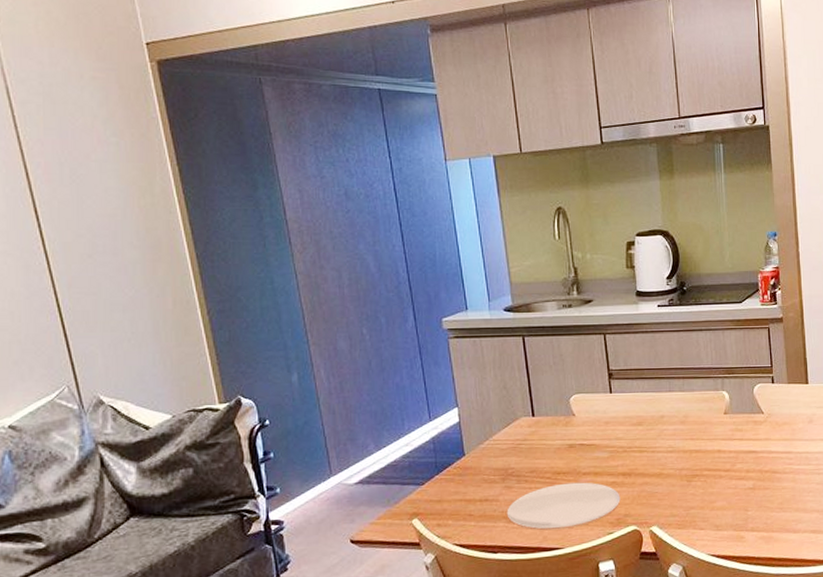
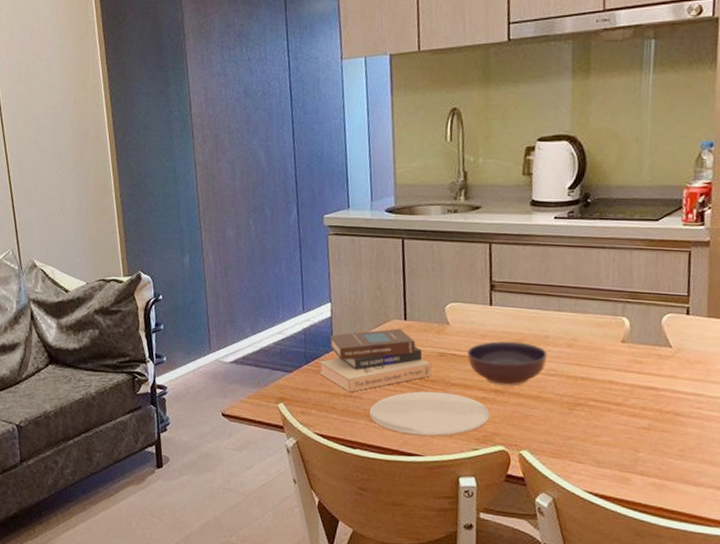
books: none [451,425,564,497] -> present [319,328,433,393]
bowl: none [594,424,665,468] -> present [467,341,548,386]

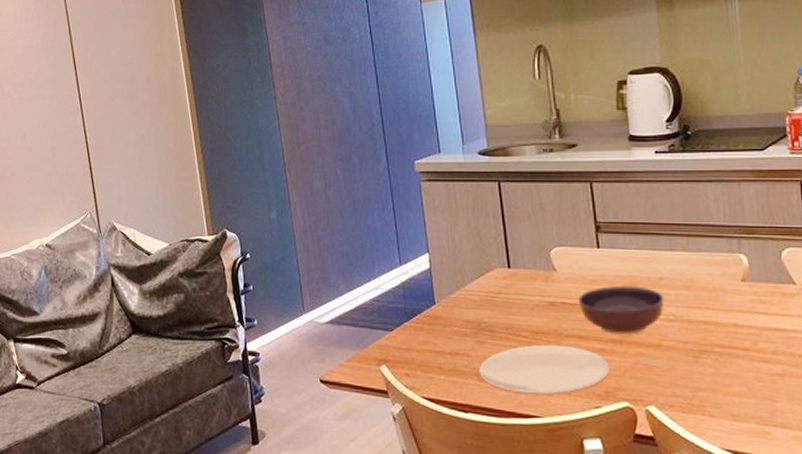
books: present [319,328,433,393] -> none [420,277,543,350]

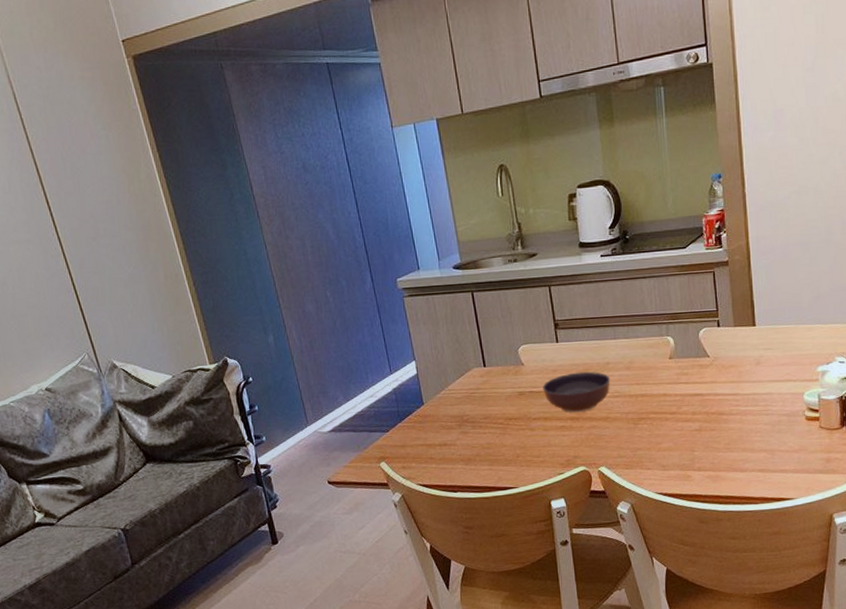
plate: present [479,344,610,396] -> none [464,426,570,472]

